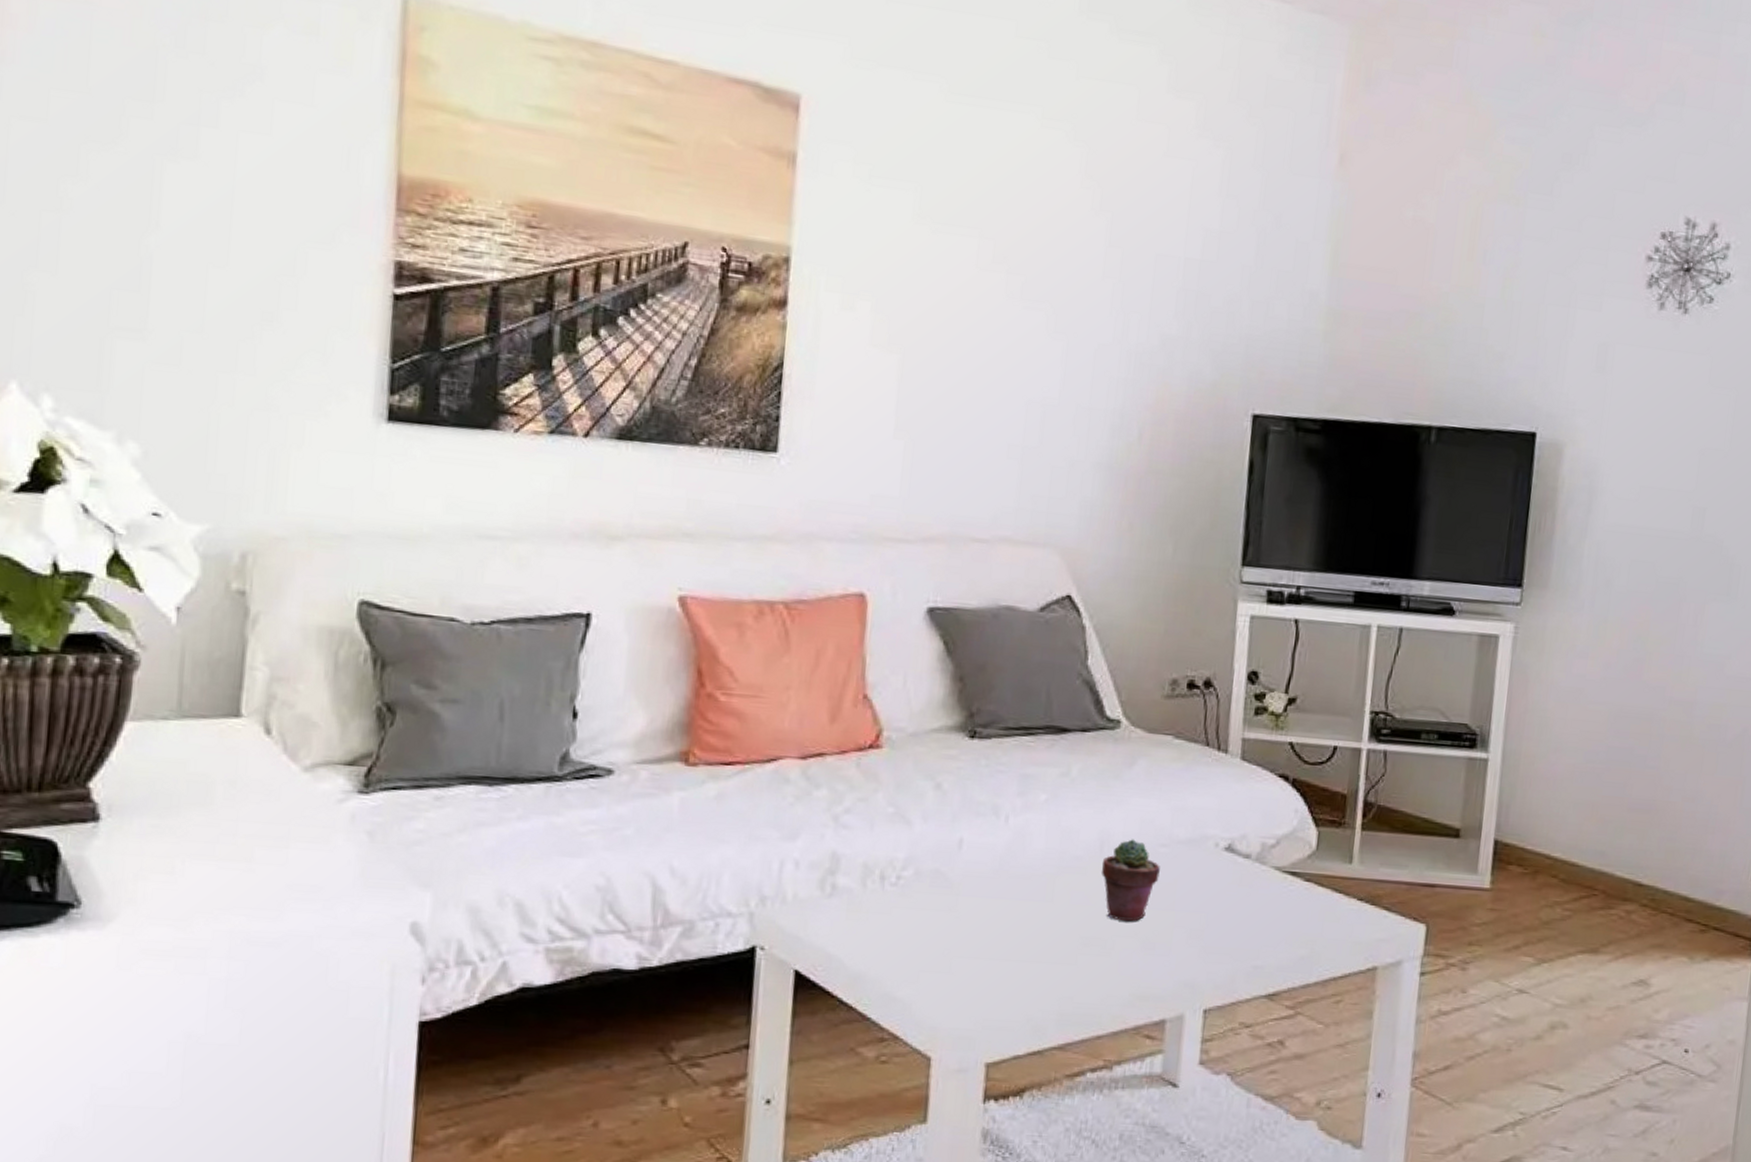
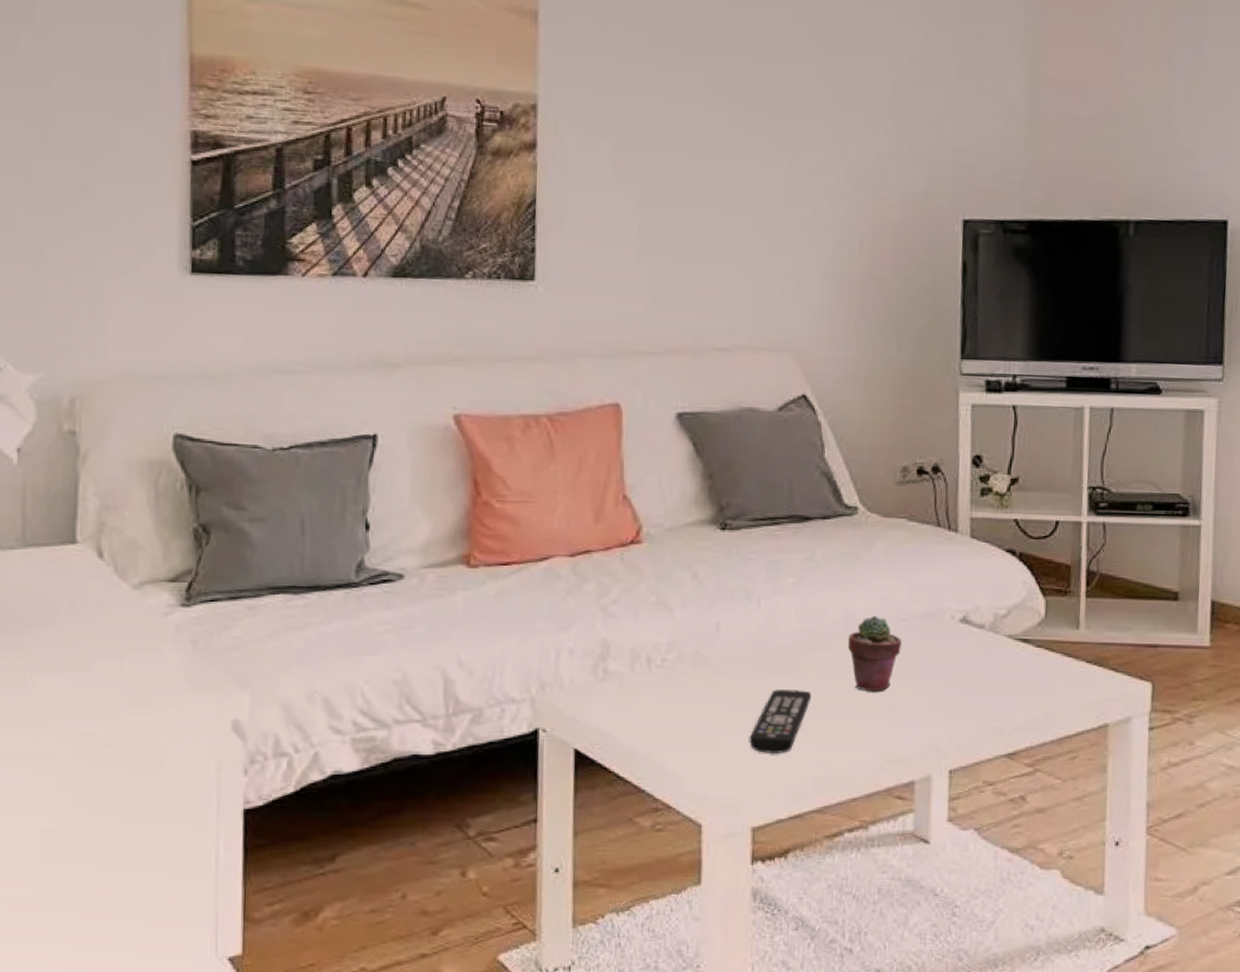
remote control: none [988,914,1060,985] -> present [749,689,812,755]

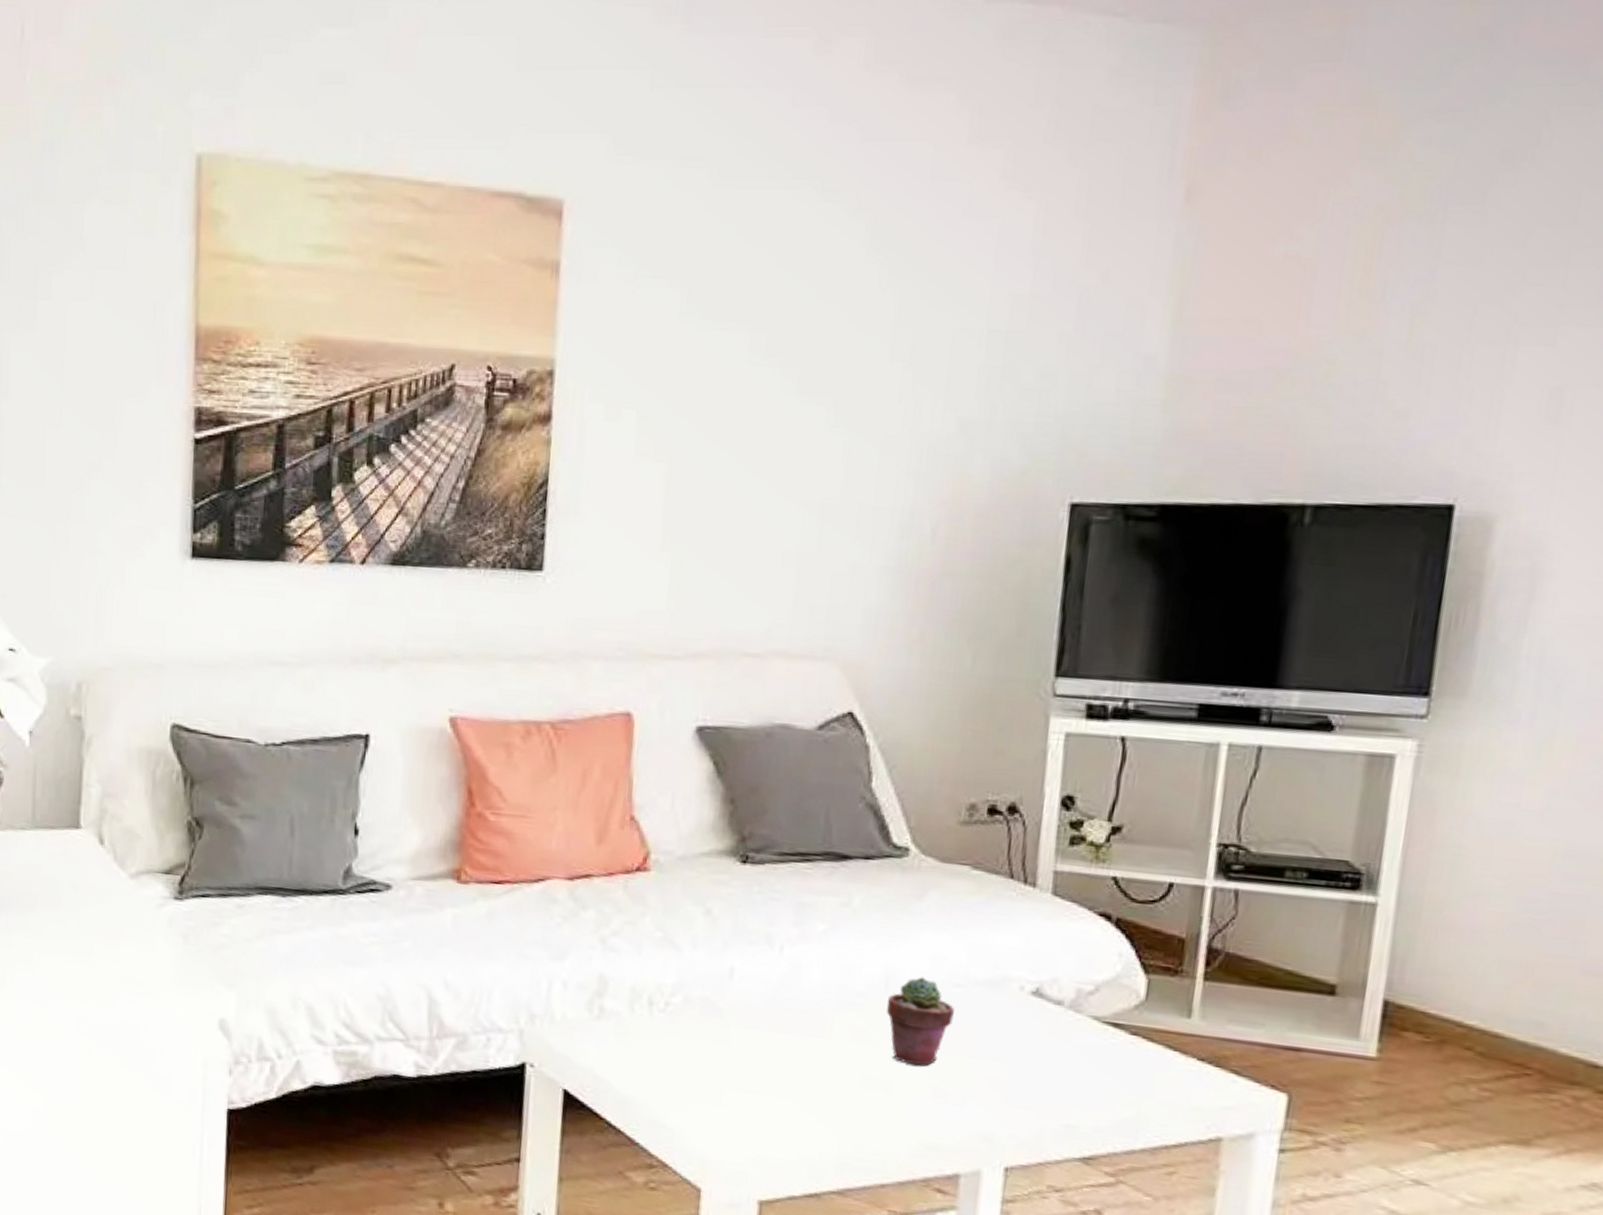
remote control: present [749,689,812,755] -> none [761,1049,839,1123]

